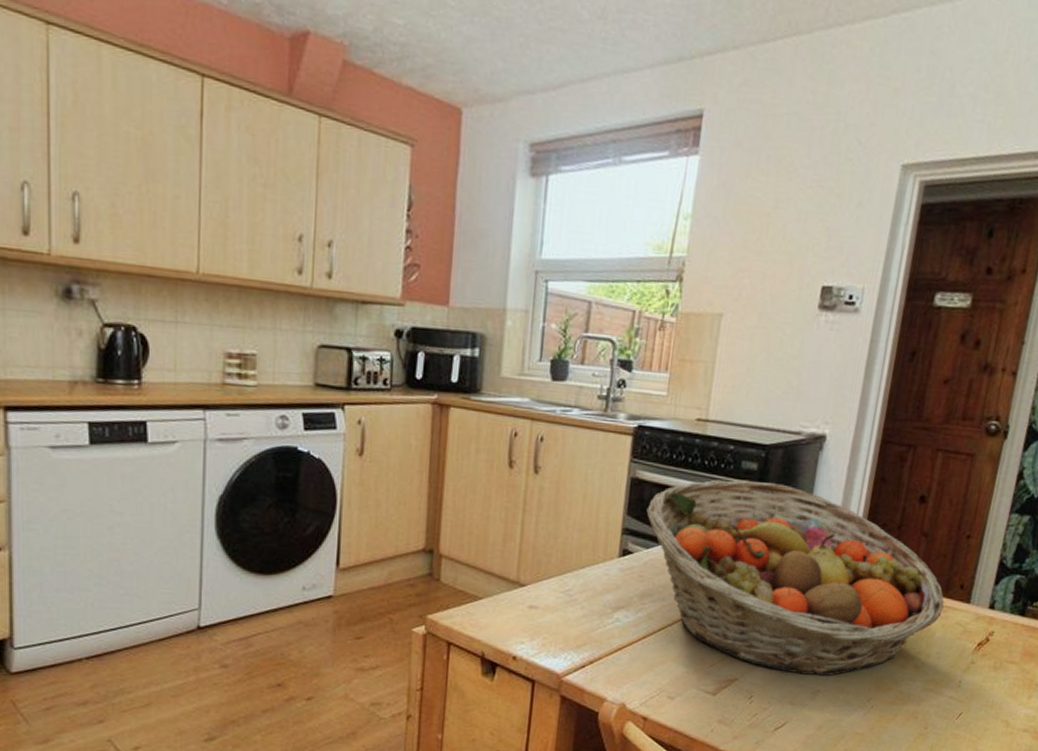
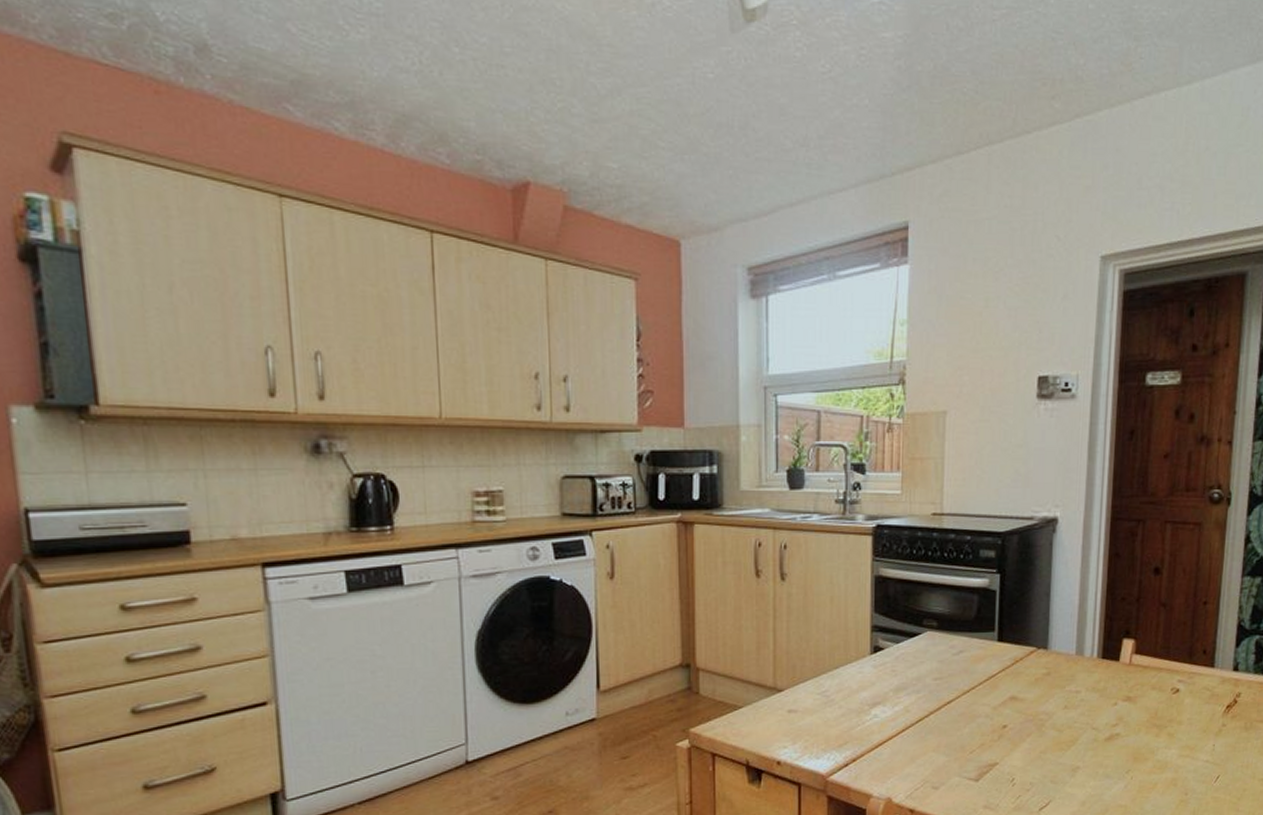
fruit basket: present [646,479,944,676] -> none [893,568,1189,753]

